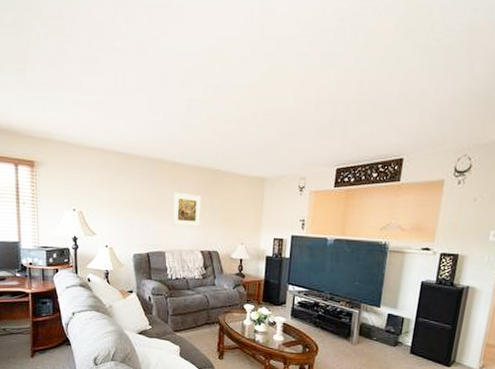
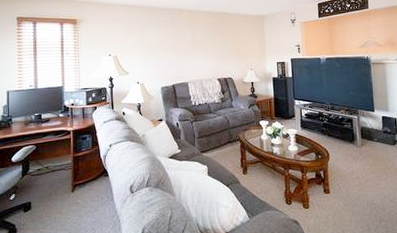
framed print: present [173,191,202,227] -> none [191,33,215,60]

